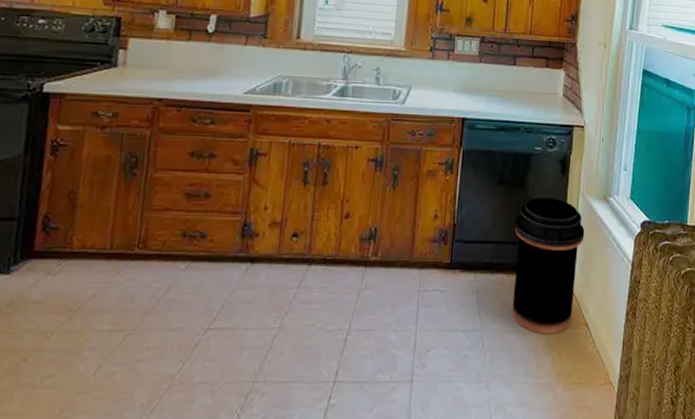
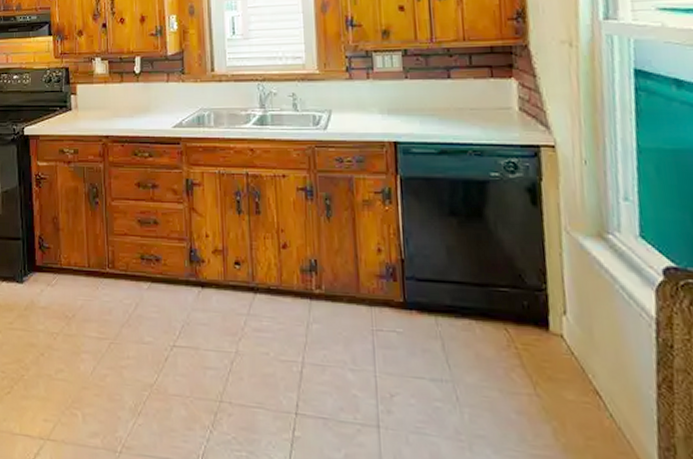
trash can: present [512,198,585,334] -> none [477,232,577,399]

